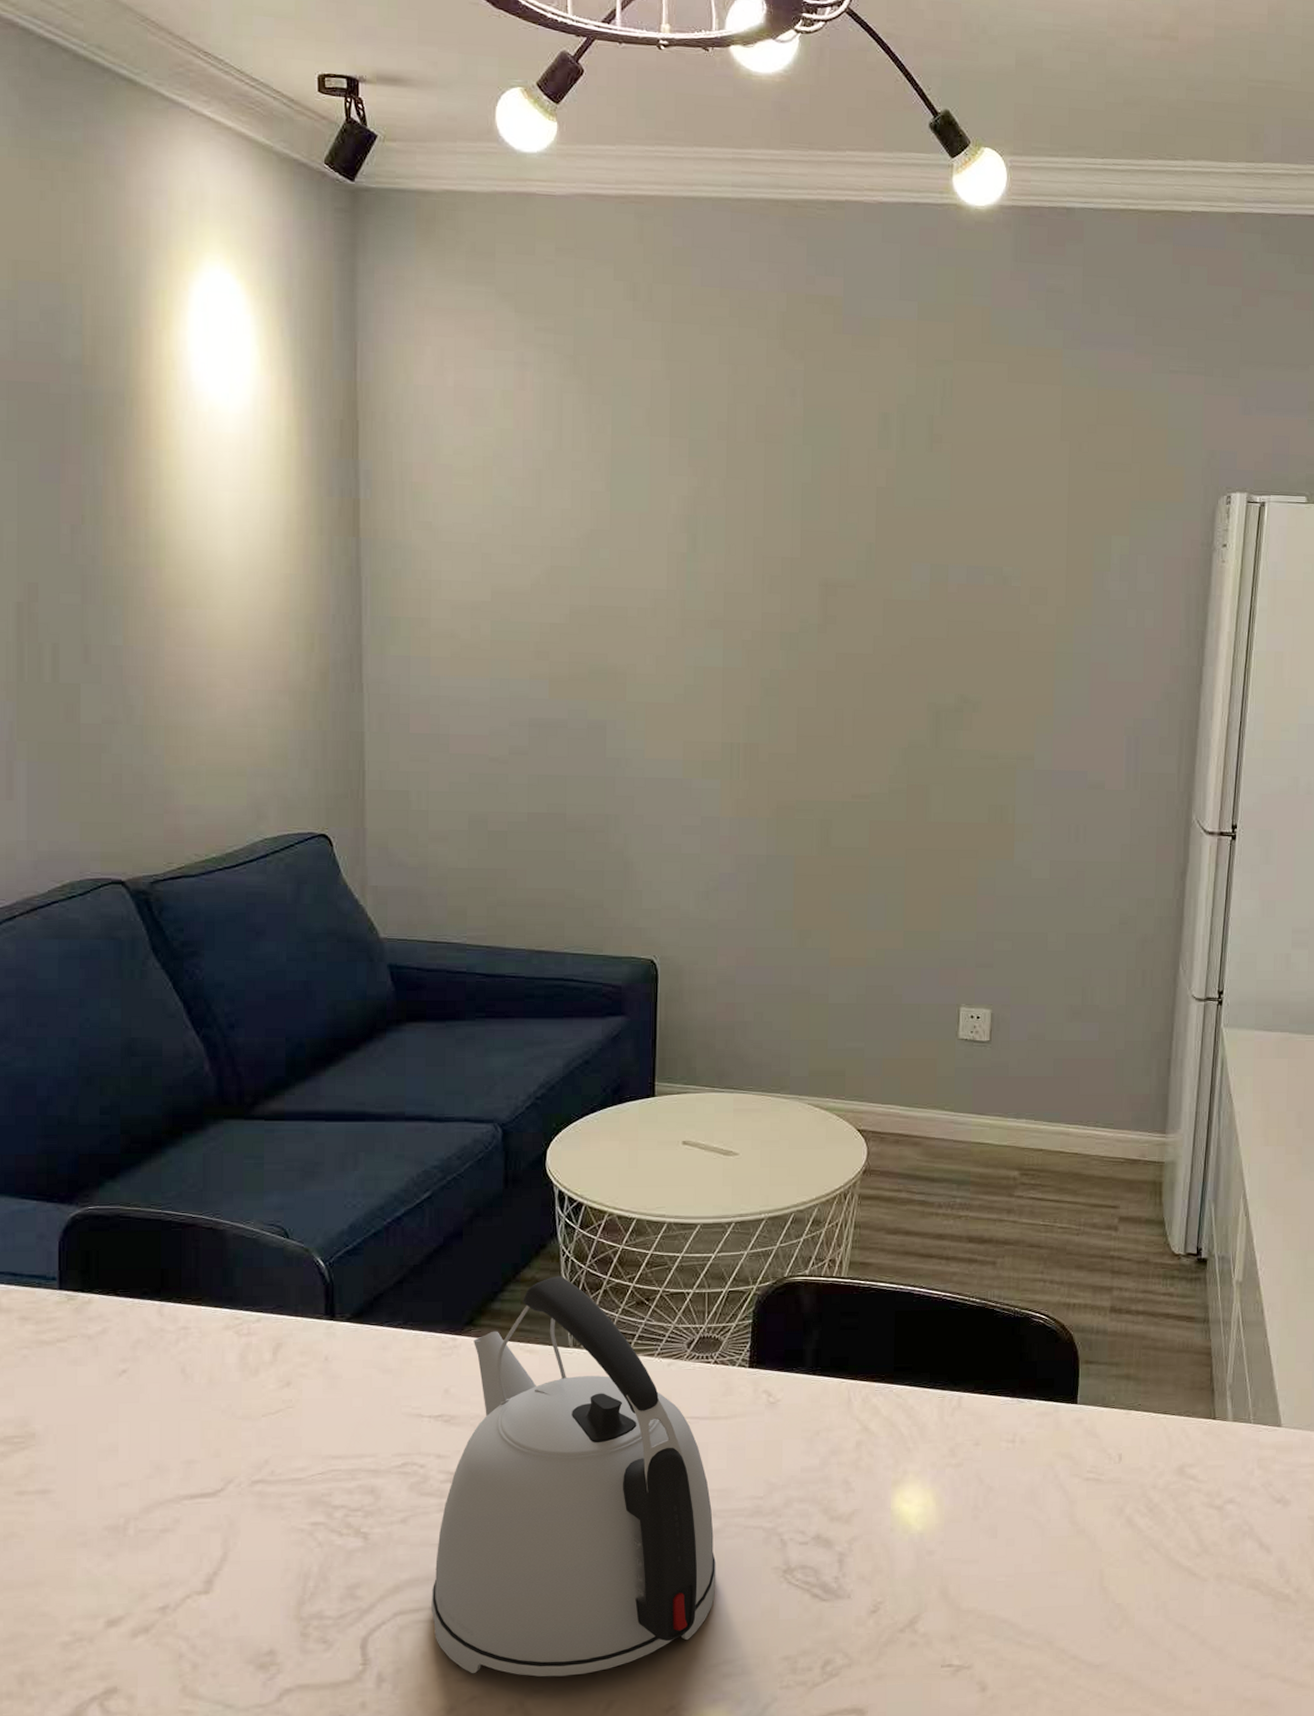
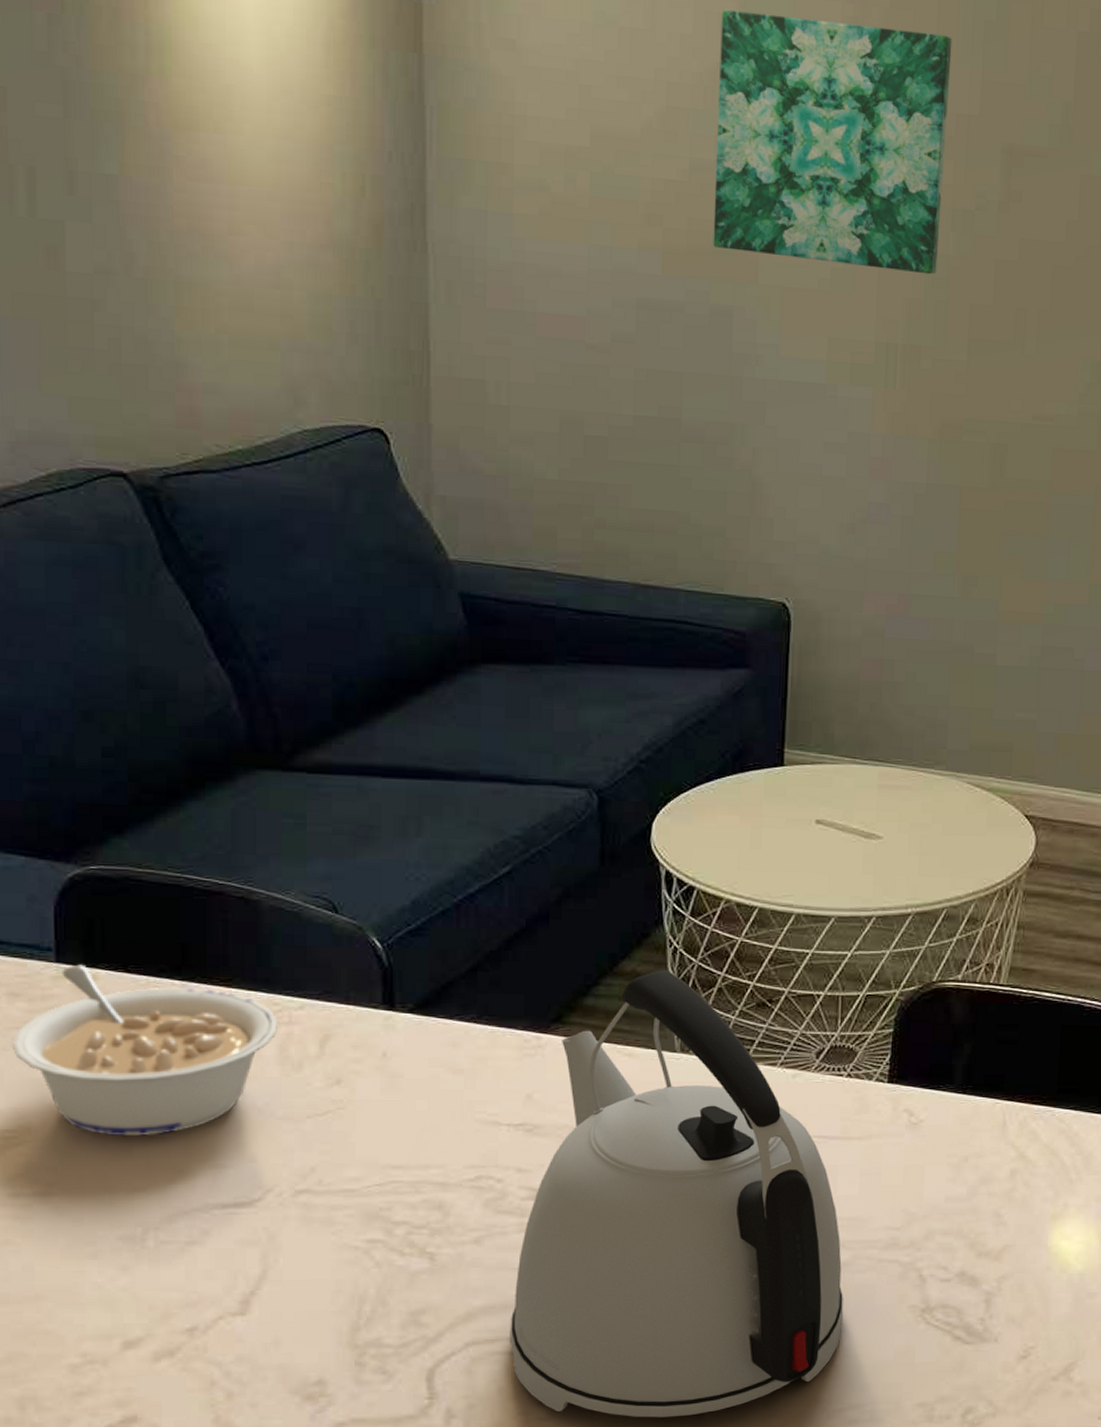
legume: none [22,1291,238,1438] -> present [13,964,277,1137]
wall art: none [589,487,777,686] -> present [713,9,952,275]

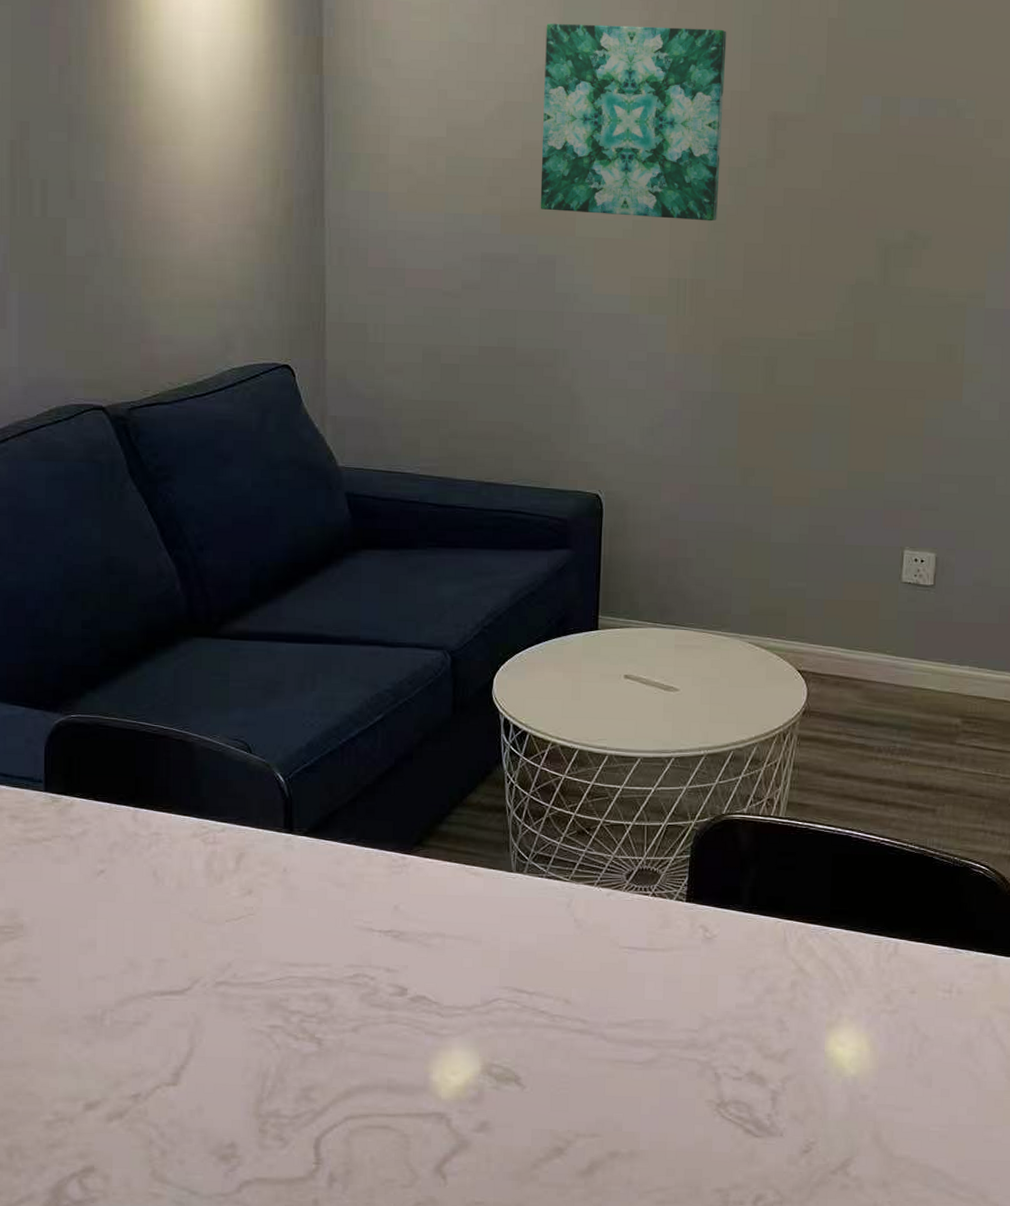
legume: present [13,964,277,1137] -> none [12,793,205,934]
kettle: present [510,969,844,1418] -> none [379,801,652,1191]

